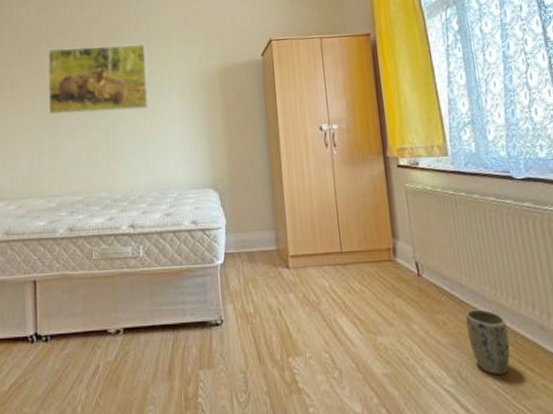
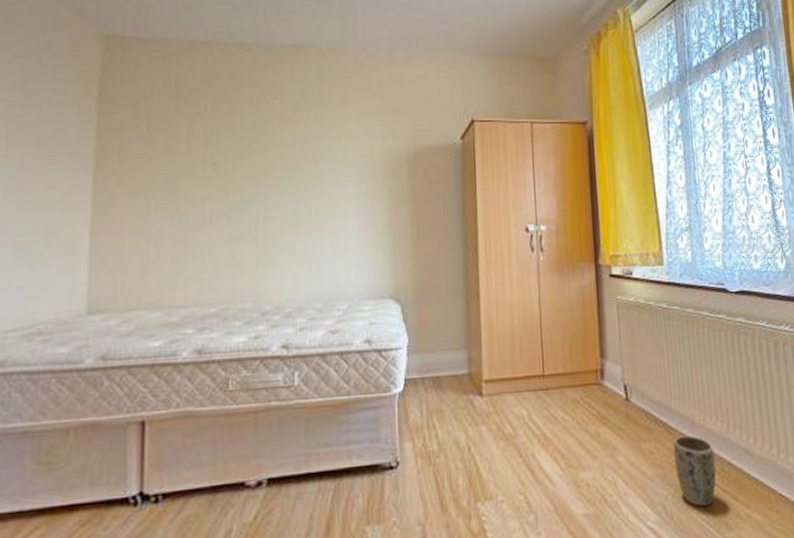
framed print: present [47,44,148,114] -> none [174,110,315,199]

